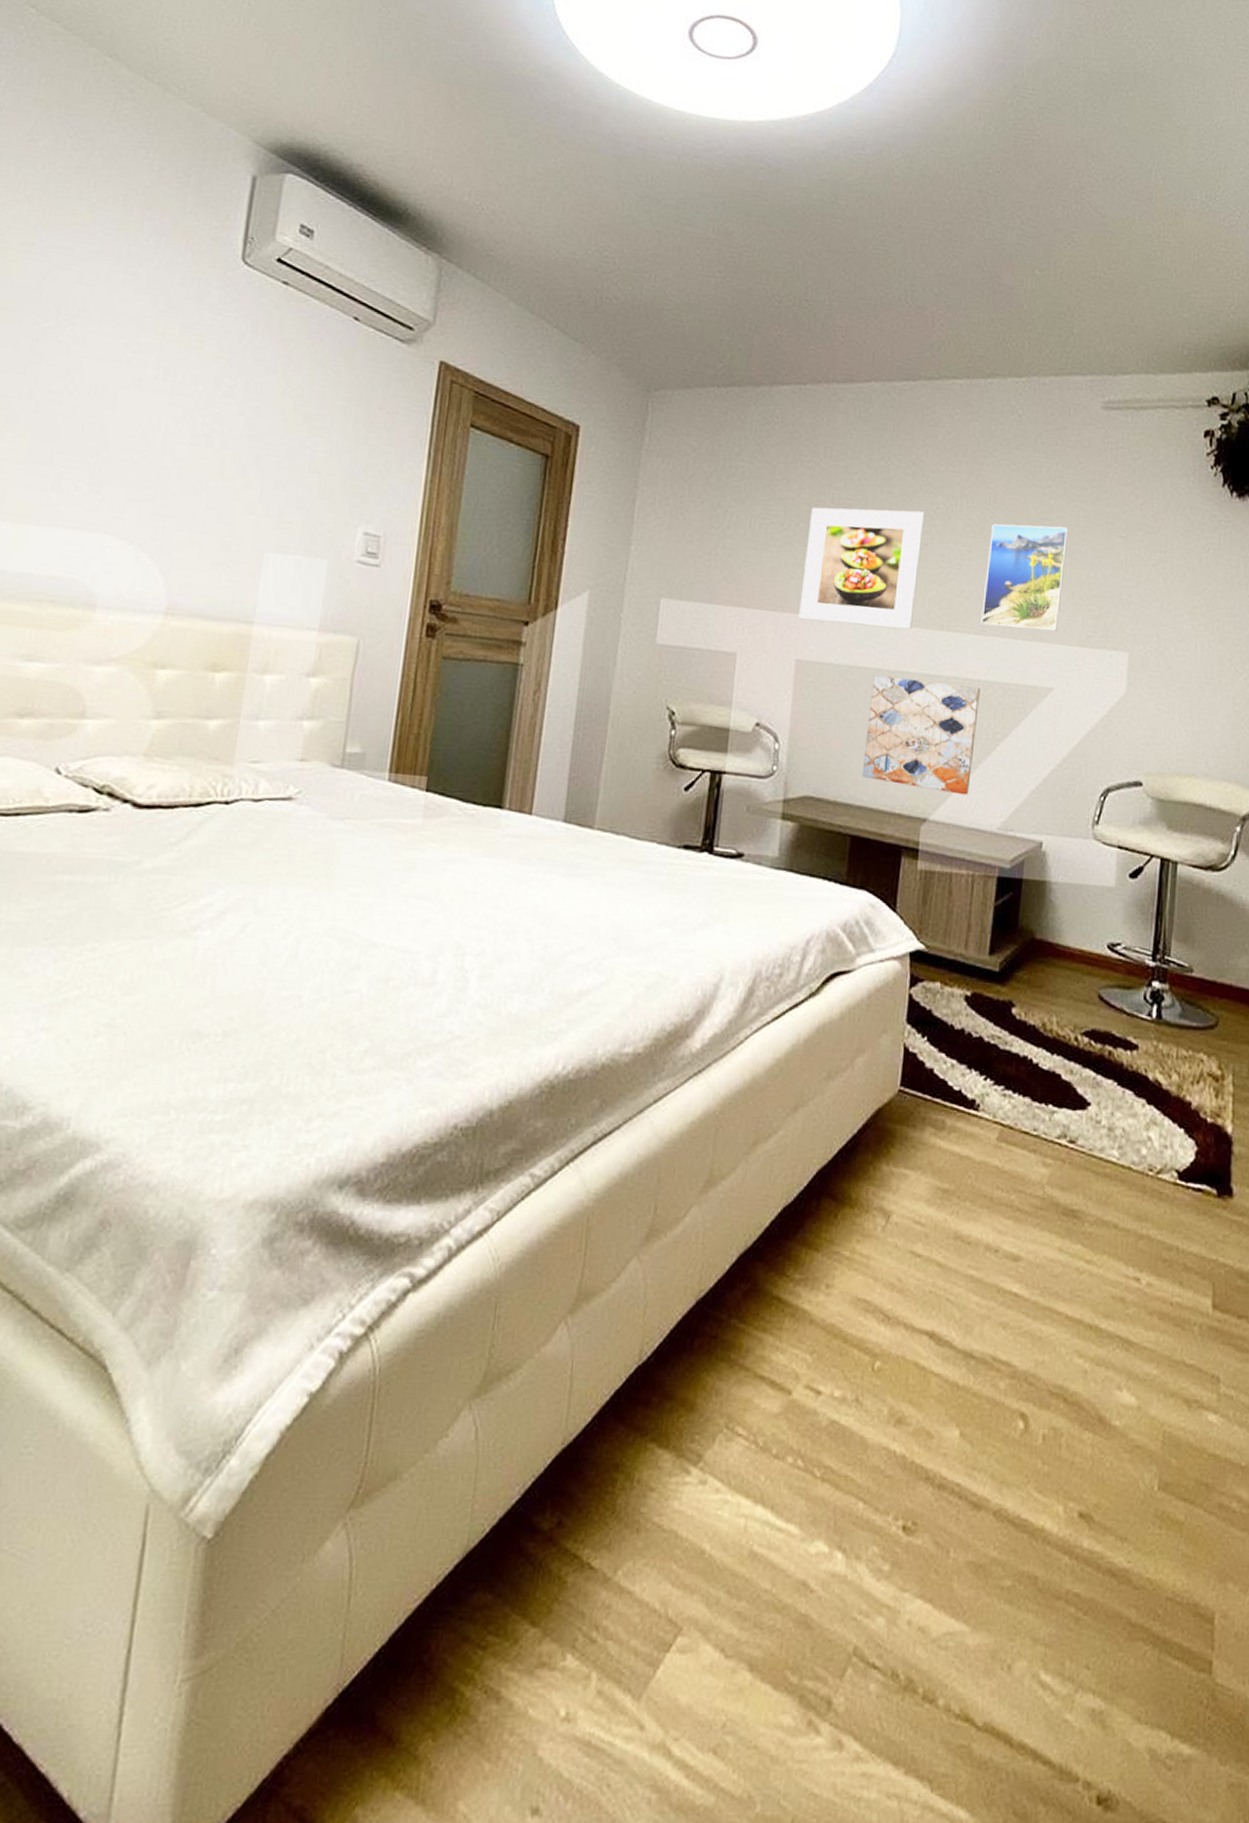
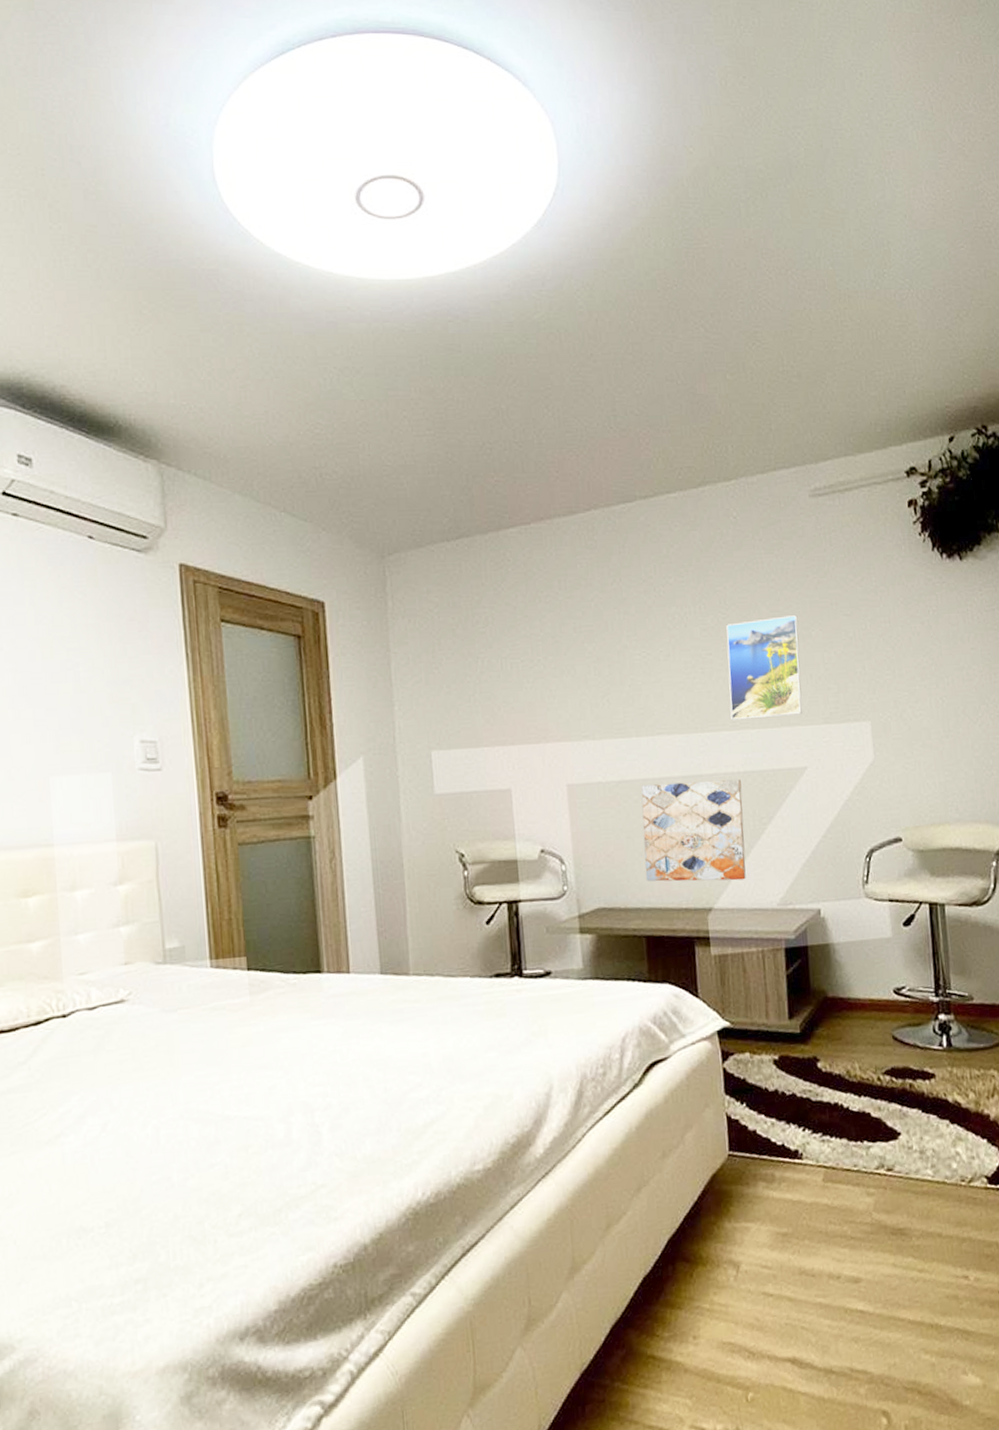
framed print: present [798,507,925,630] -> none [556,625,669,747]

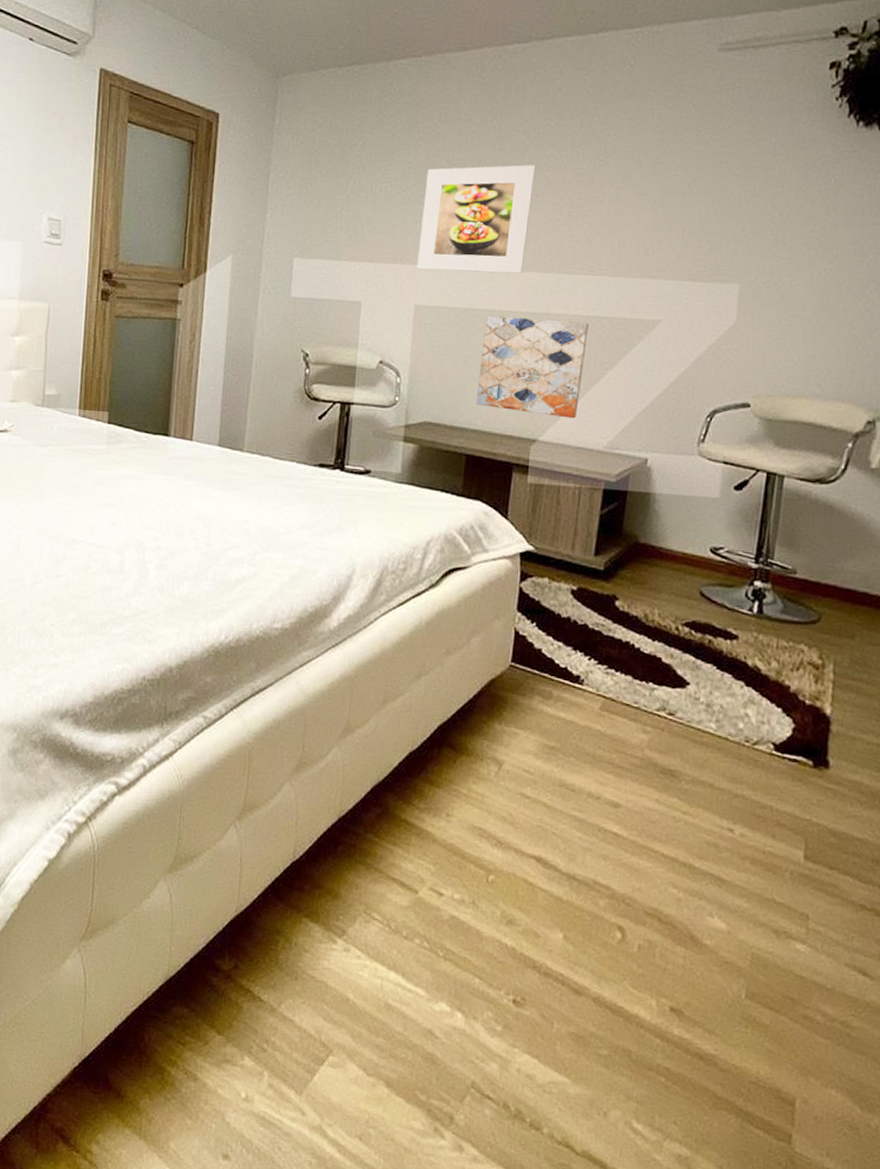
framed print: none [556,625,669,747] -> present [417,165,536,274]
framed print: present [726,615,802,720] -> none [590,169,681,269]

